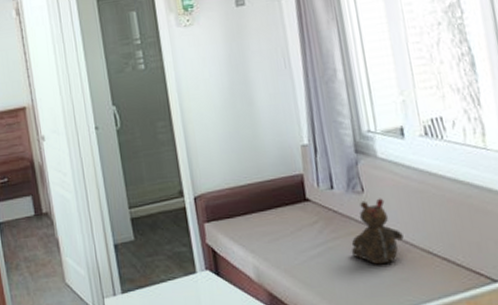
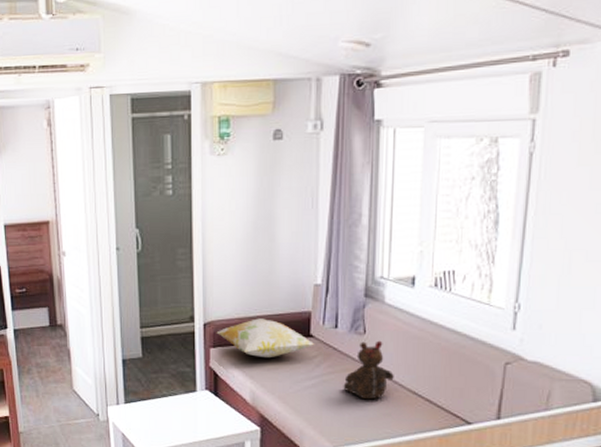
decorative pillow: none [208,186,313,229] -> present [216,318,315,359]

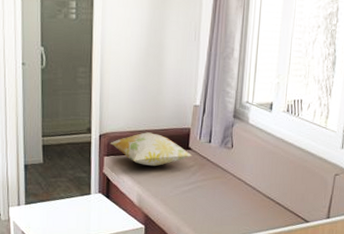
teddy bear: present [343,340,394,400] -> none [213,154,253,203]

